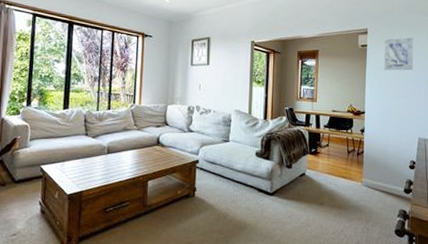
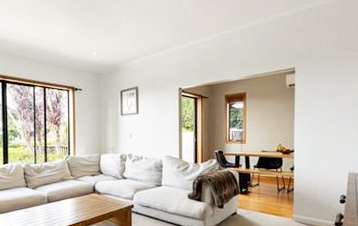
wall art: present [384,37,414,71] -> none [312,74,343,109]

